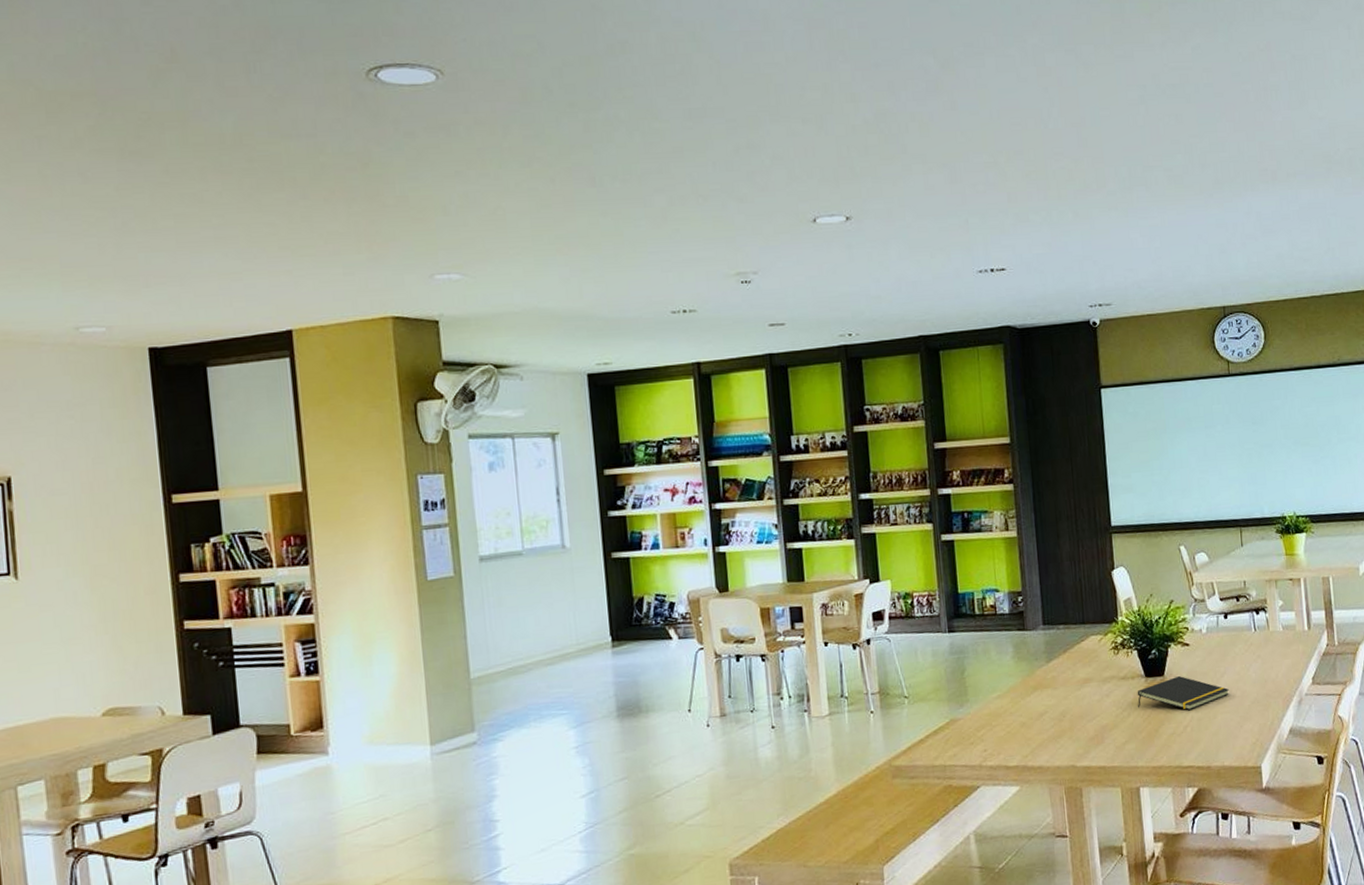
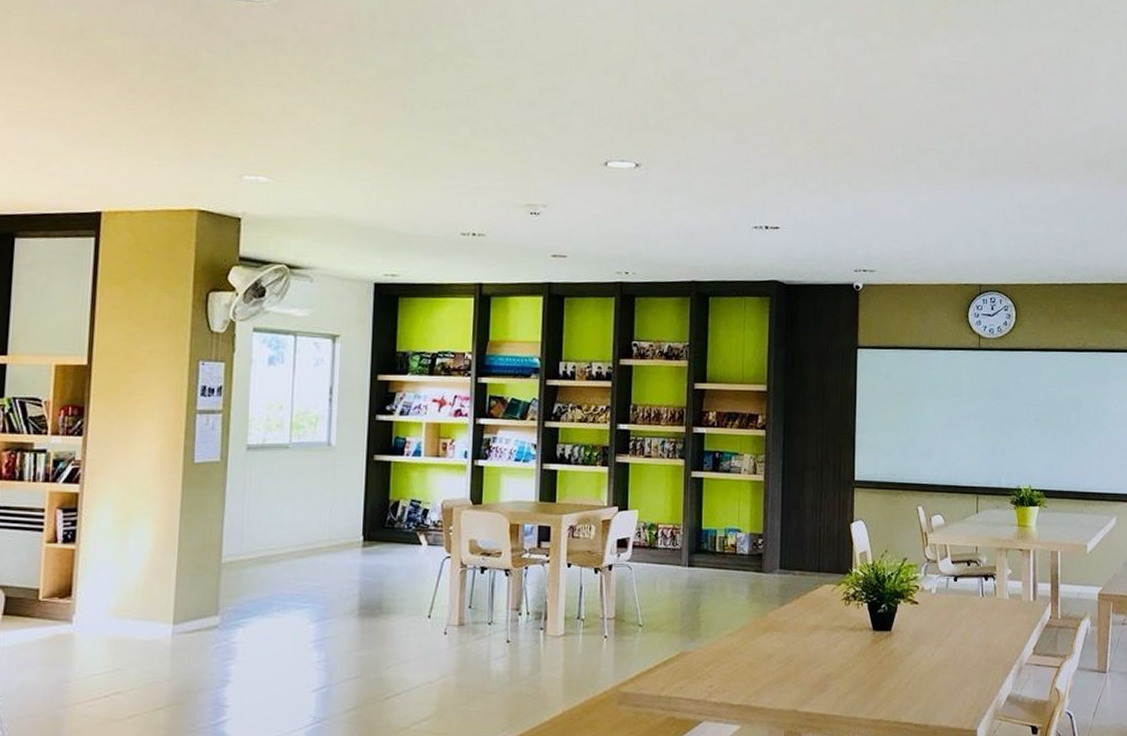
notepad: present [1137,675,1230,710] -> none [863,632,953,667]

